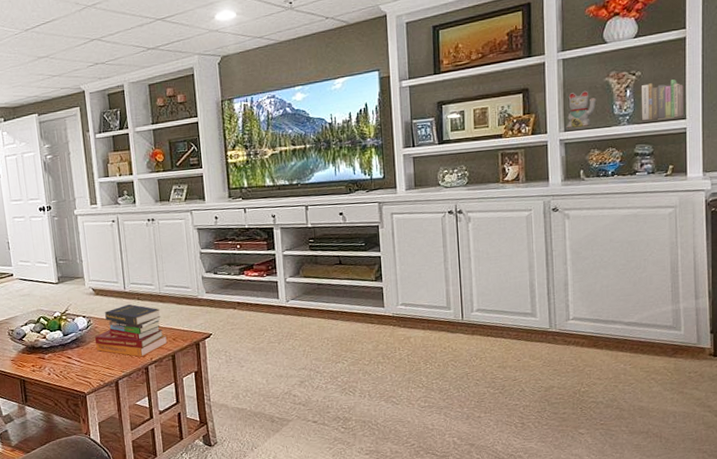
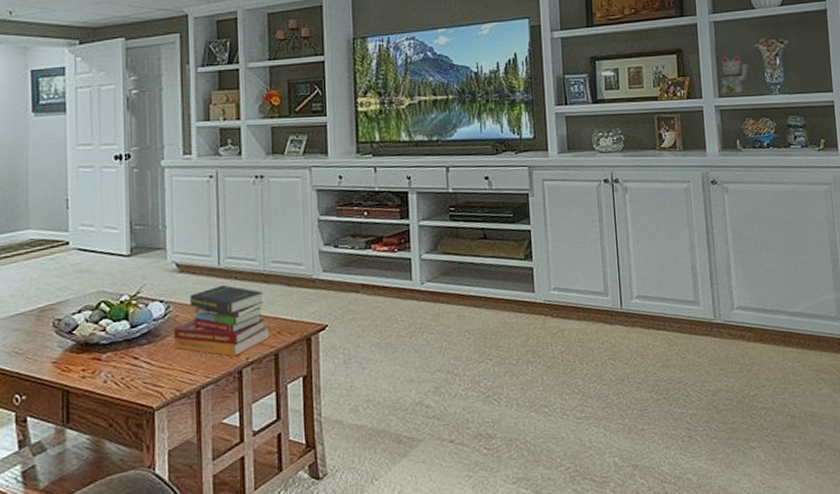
books: present [642,79,684,121] -> none [790,51,831,92]

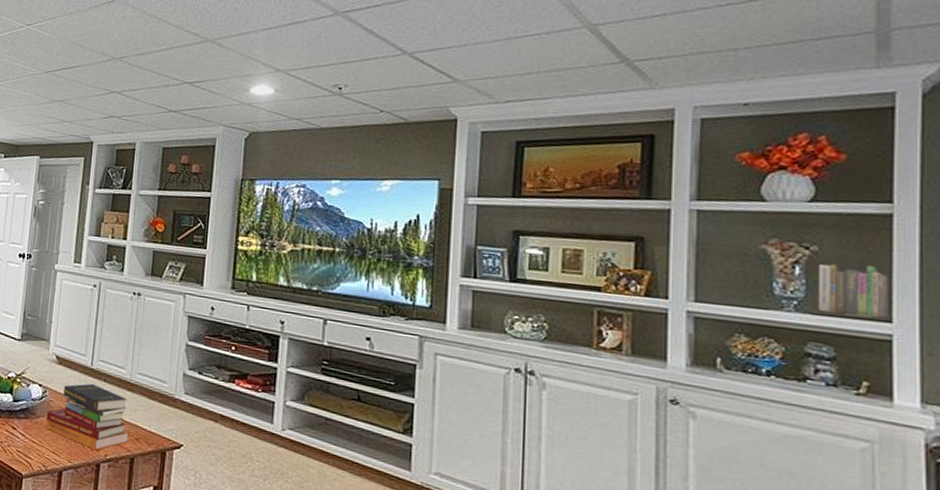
decorative figurine: present [721,55,749,94] -> none [698,253,747,302]
books: none [790,51,831,92] -> present [819,264,888,319]

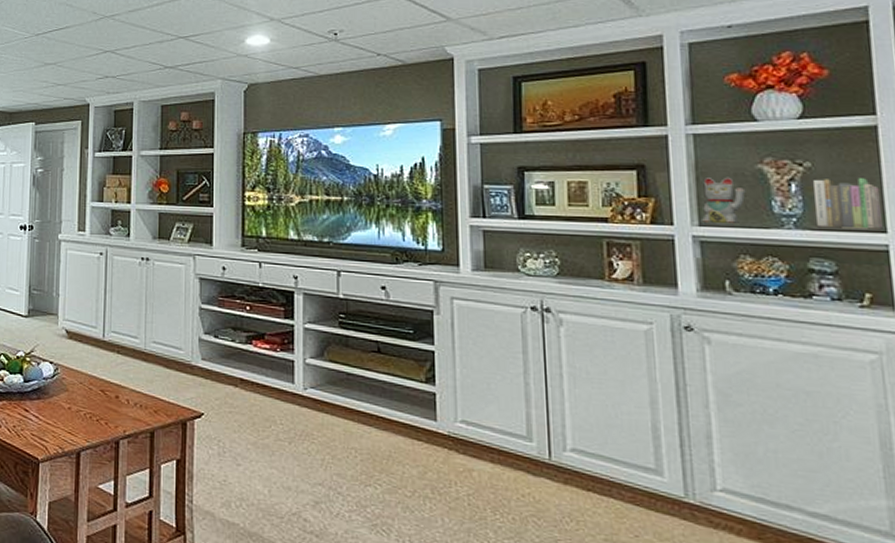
books: present [46,383,130,451] -> none [59,356,148,427]
decorative figurine: none [698,253,747,302] -> present [702,176,746,223]

